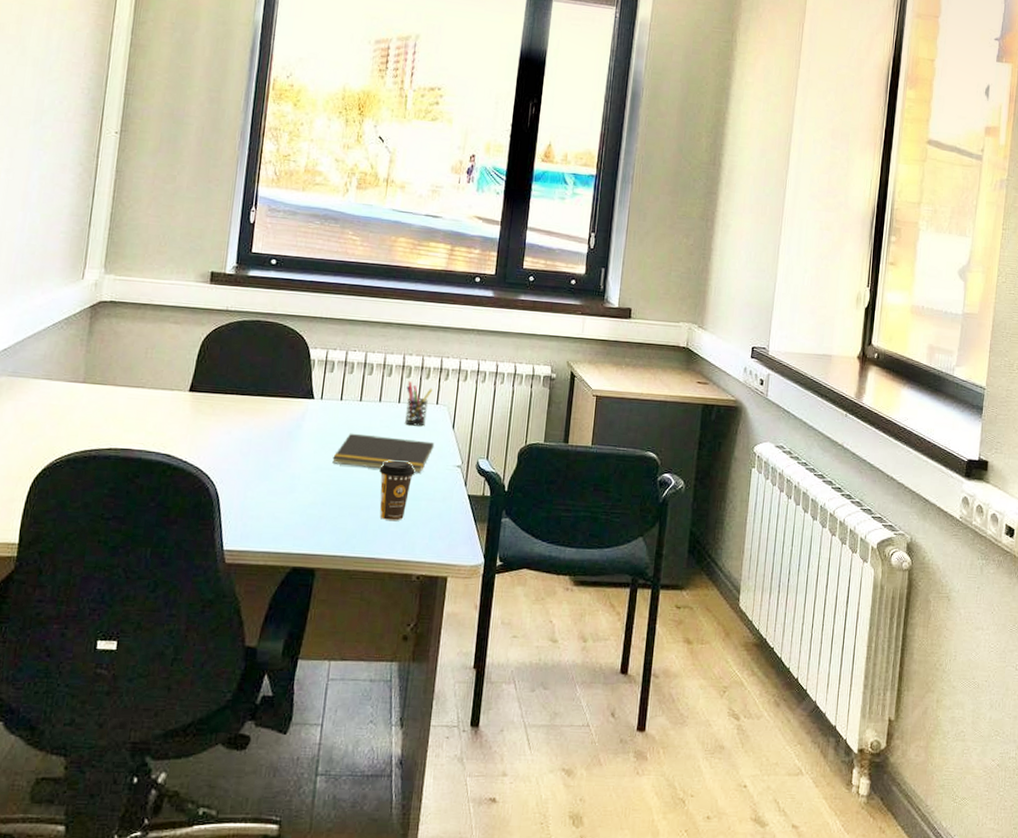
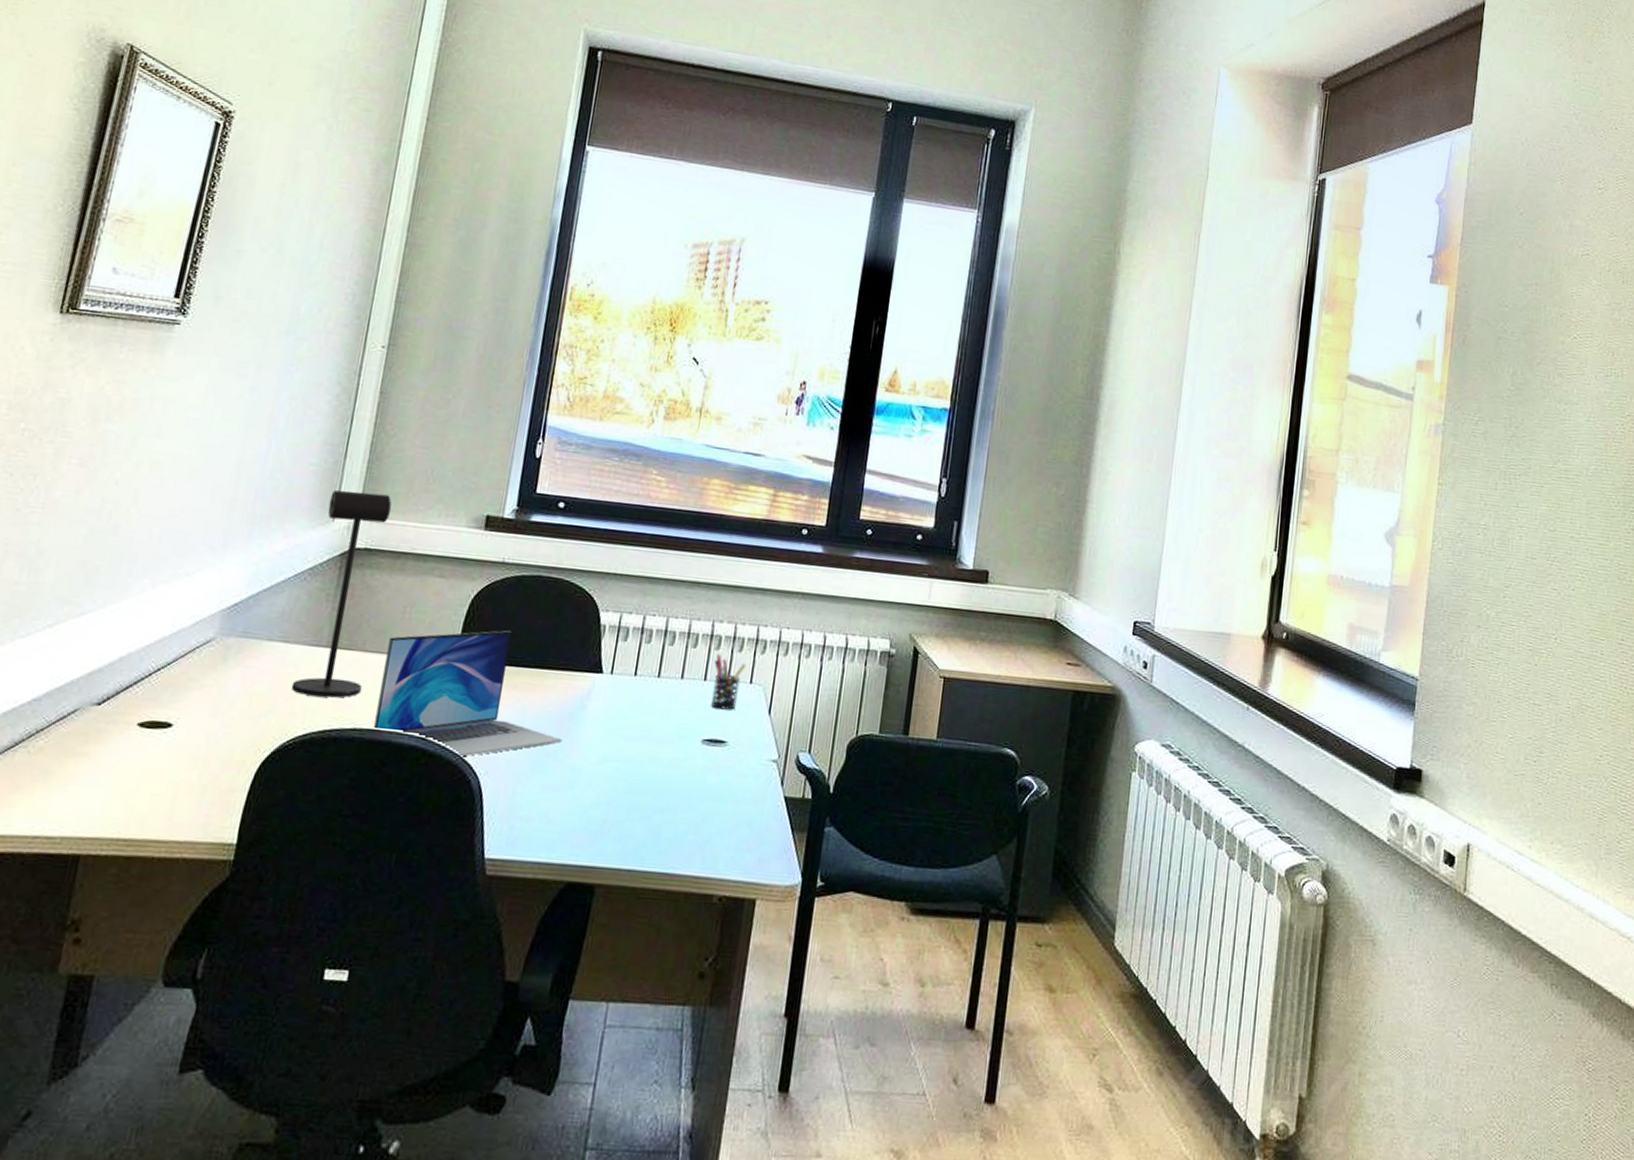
desk lamp: none [56,253,131,424] -> present [291,490,392,698]
laptop: none [126,366,283,470] -> present [374,630,563,758]
notepad: present [332,433,435,473] -> none [621,716,746,769]
coffee cup: present [379,460,415,522] -> none [676,751,721,828]

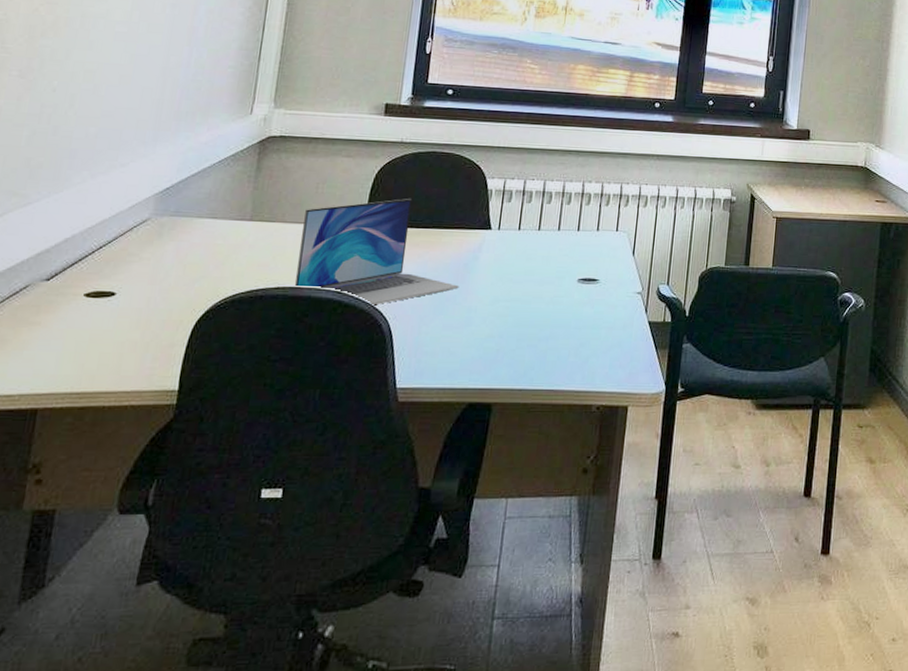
desk lamp: present [291,490,392,698] -> none [220,88,303,263]
pen holder: present [711,654,746,710] -> none [584,209,613,254]

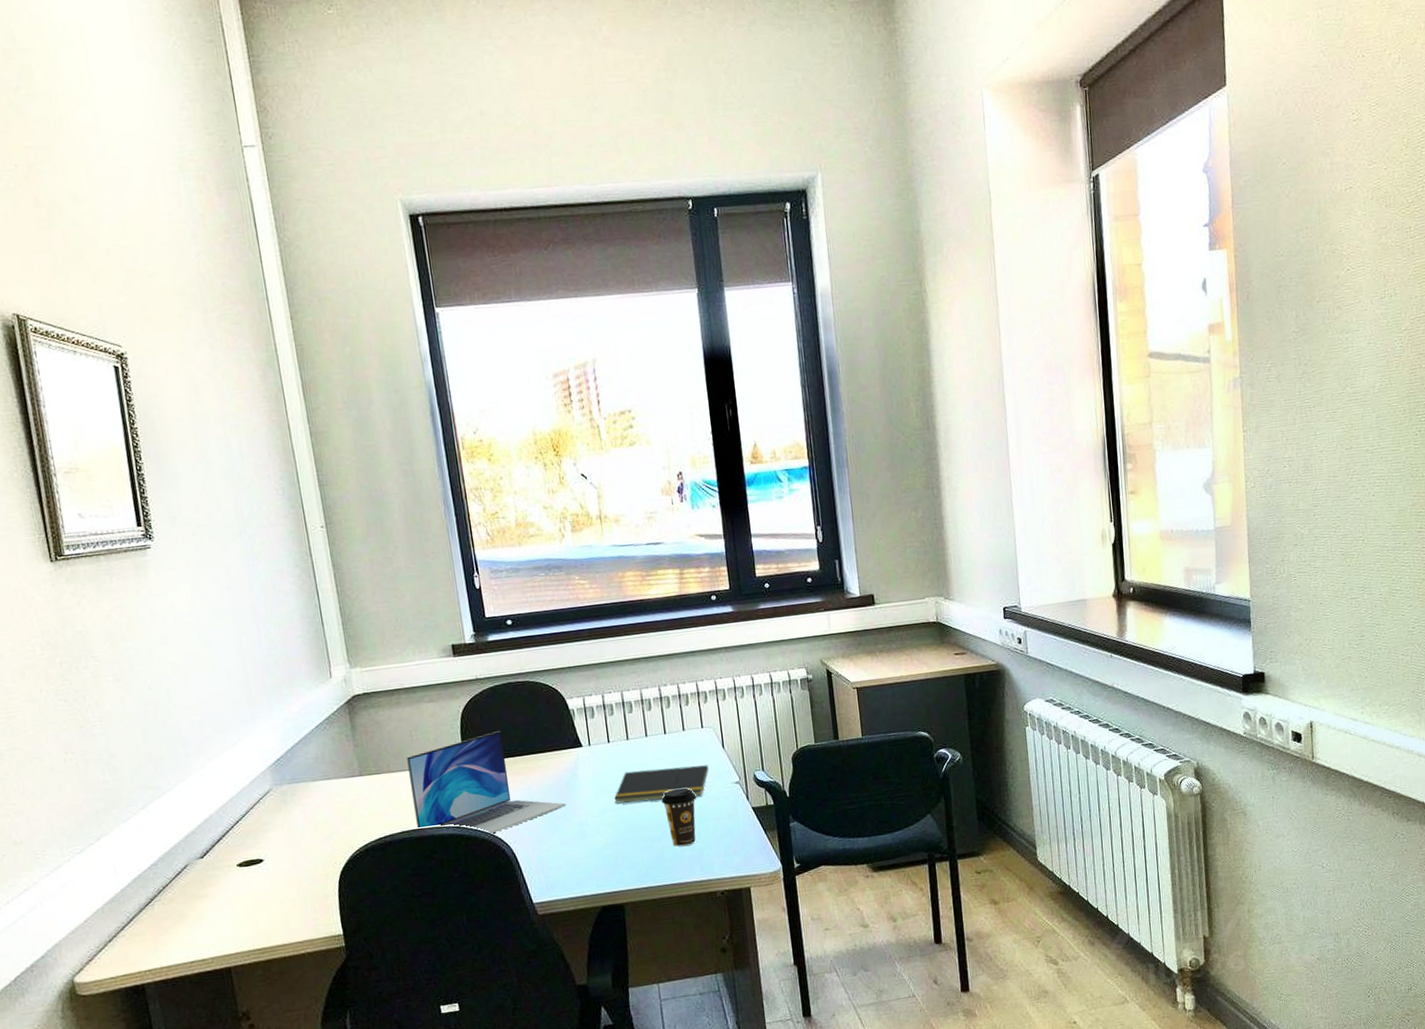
notepad: none [510,263,615,301] -> present [614,765,709,804]
coffee cup: none [558,289,595,352] -> present [661,788,697,847]

